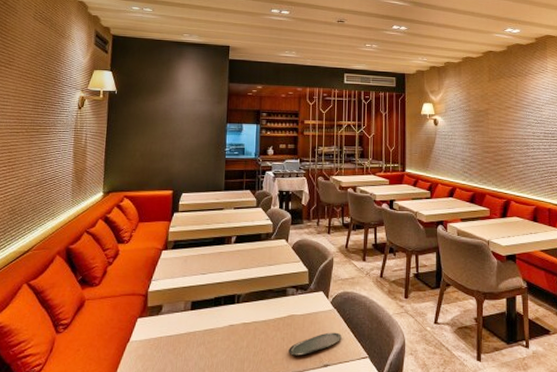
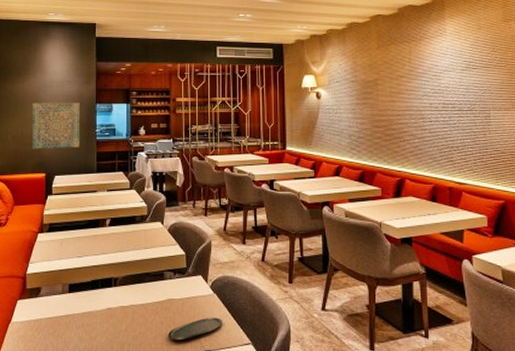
wall art: none [160,120,210,167] -> present [32,102,80,149]

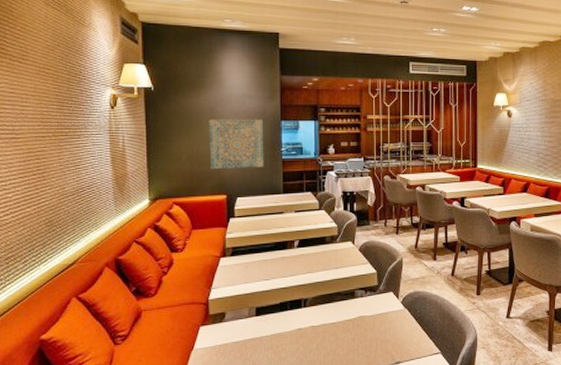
oval tray: present [168,317,223,340] -> none [360,331,413,355]

